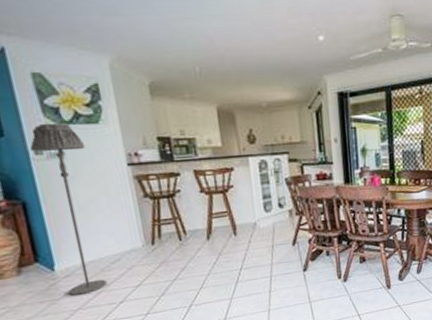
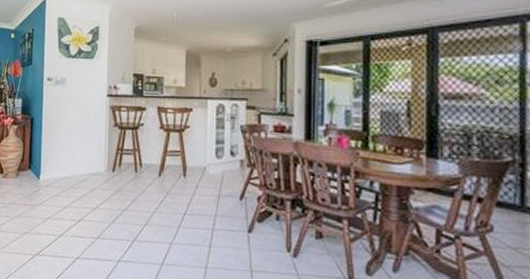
floor lamp: present [30,123,107,296] -> none [45,56,81,206]

